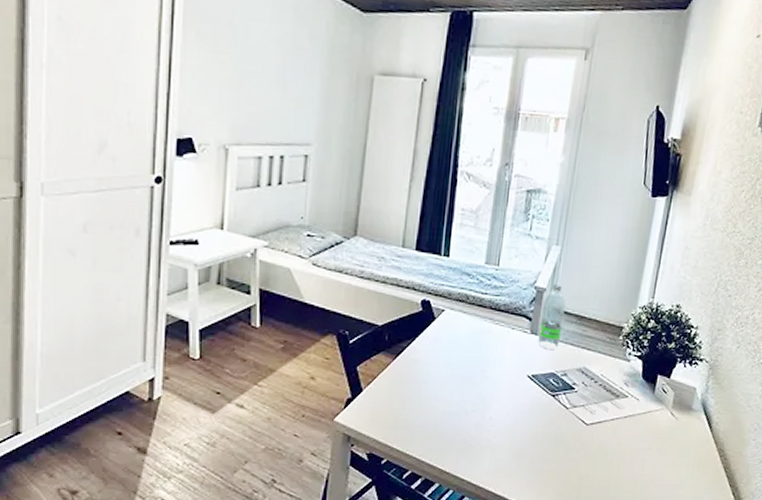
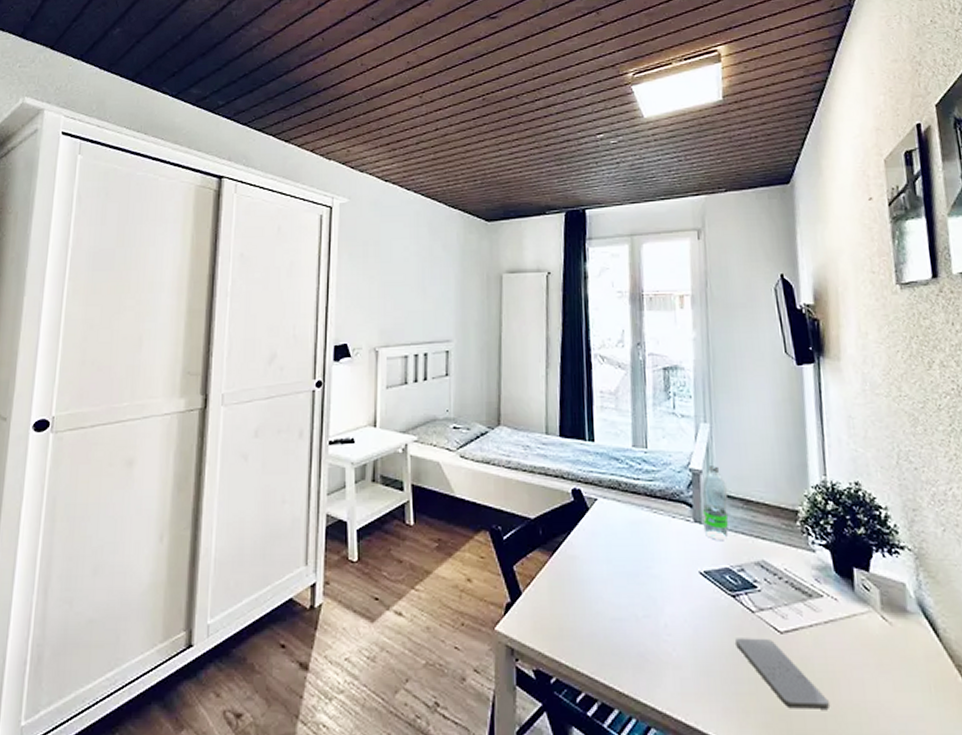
smartphone: none [548,428,614,481] -> present [735,638,829,709]

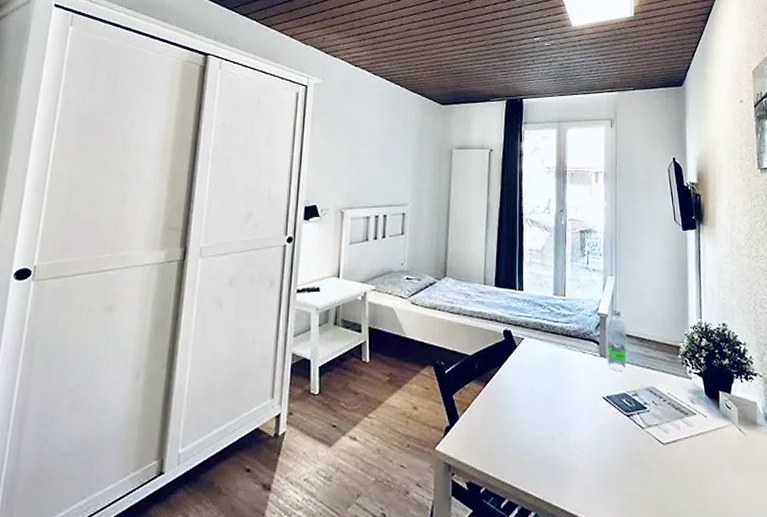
smartphone: present [735,638,829,709] -> none [629,449,698,505]

